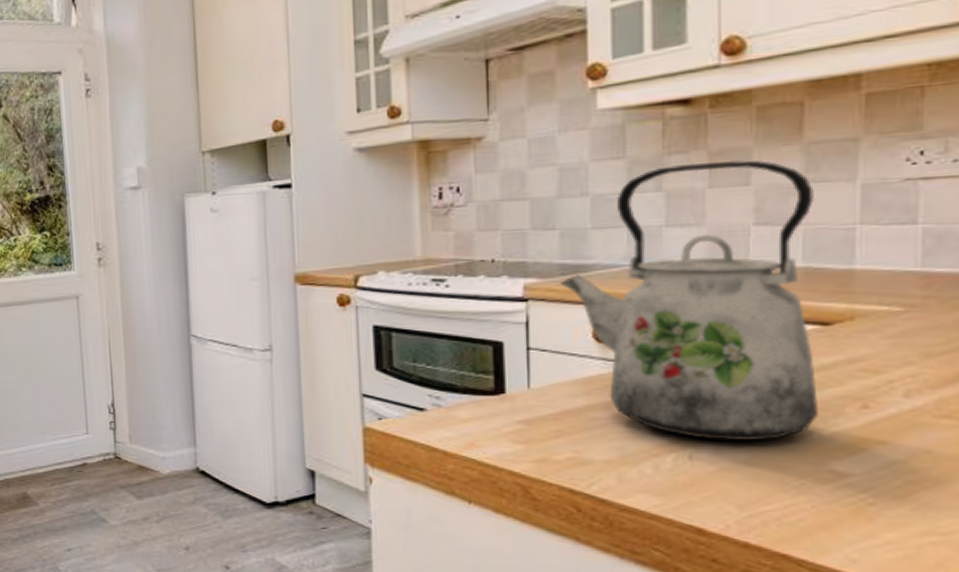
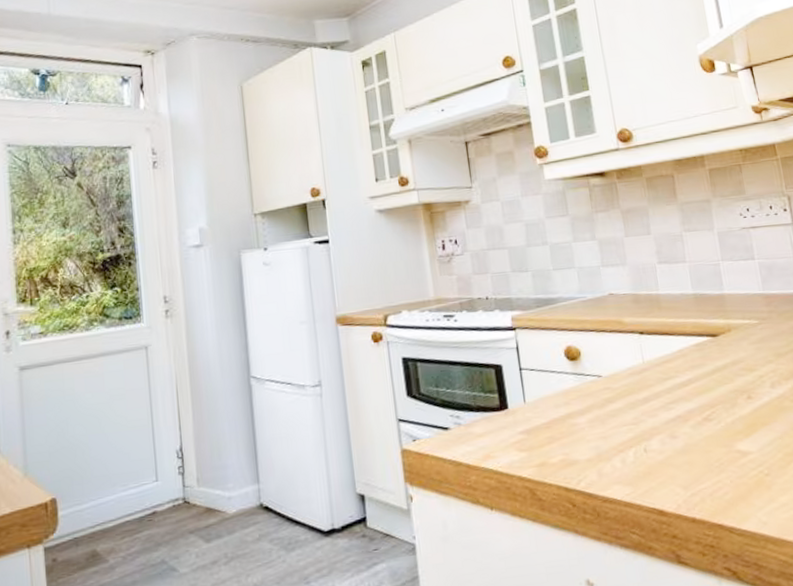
kettle: present [559,160,819,442] -> none [536,216,723,434]

